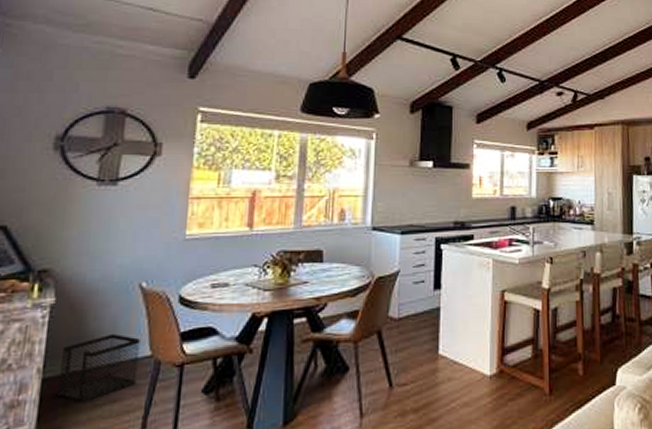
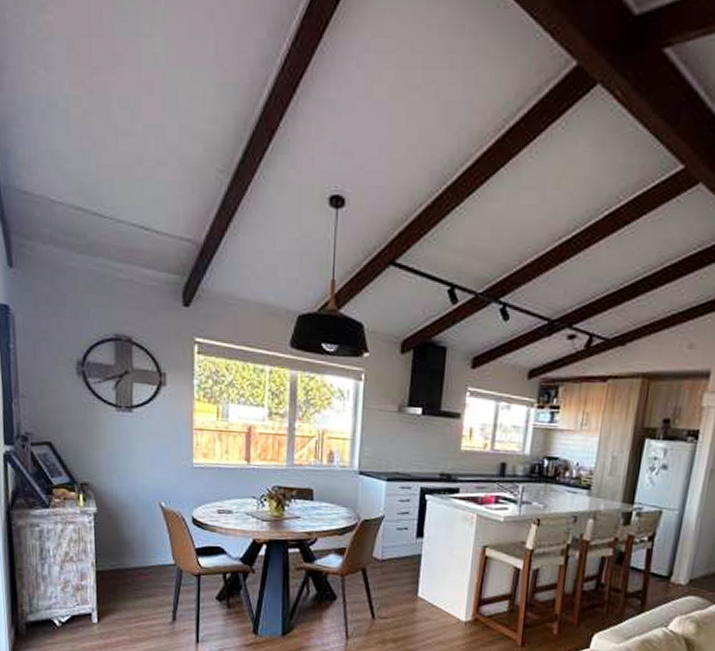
wastebasket: present [56,334,140,403] -> none [108,543,165,594]

